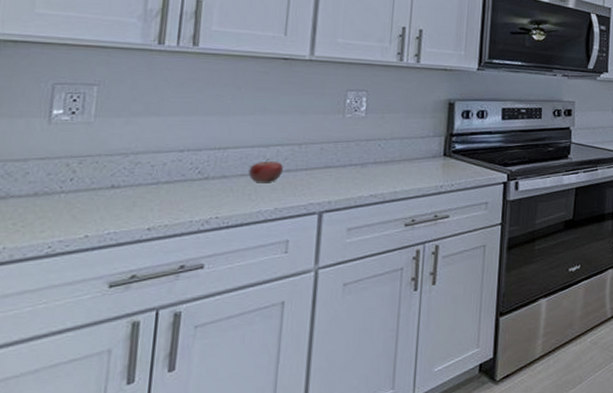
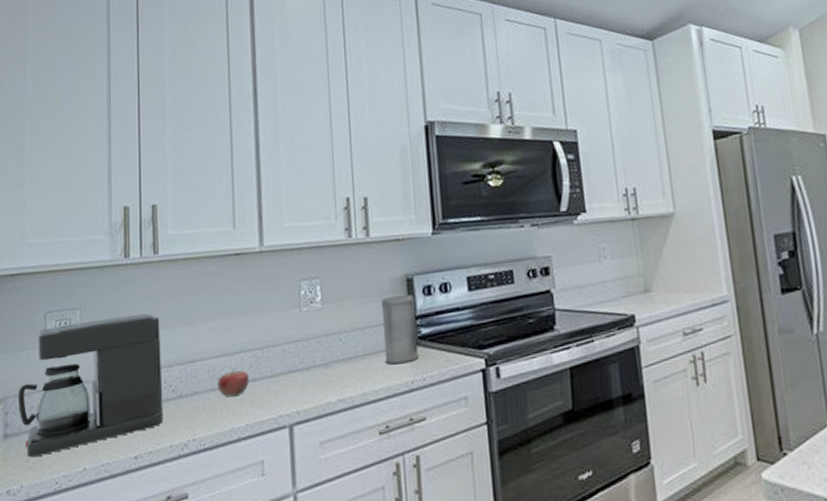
coffee maker: none [8,98,193,221] -> present [17,313,164,458]
canister: none [419,115,454,171] -> present [381,294,419,365]

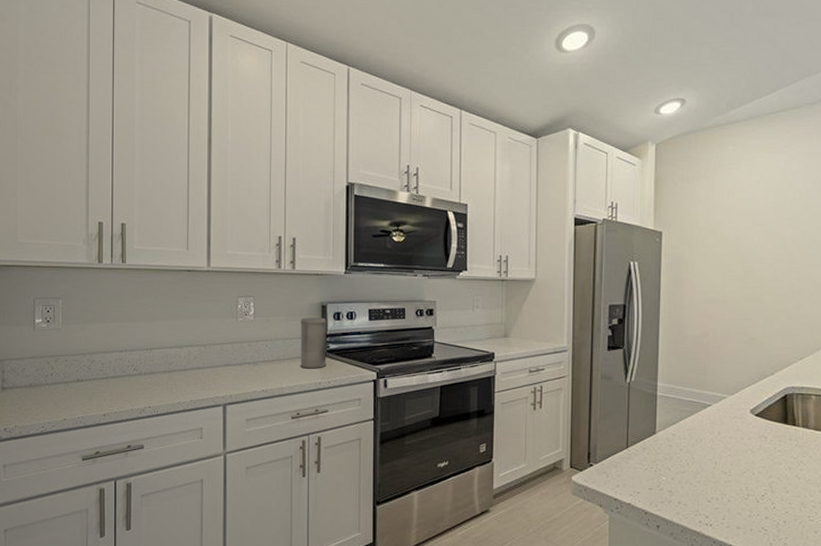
coffee maker: present [17,313,164,458] -> none [12,308,127,406]
fruit: present [217,369,249,398] -> none [169,358,194,379]

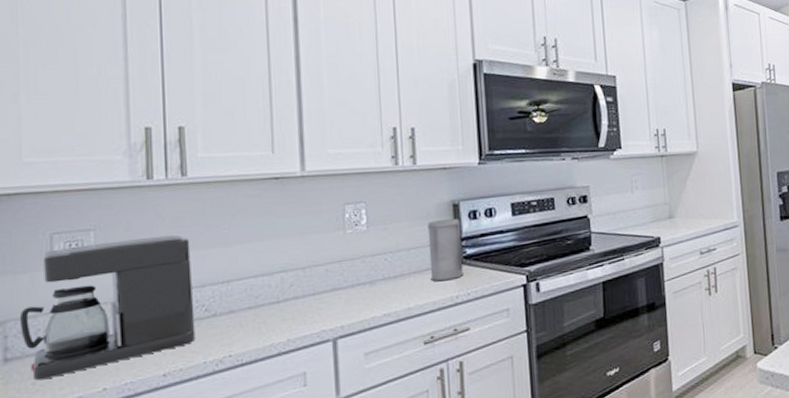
coffee maker: none [12,308,127,406] -> present [19,235,196,381]

